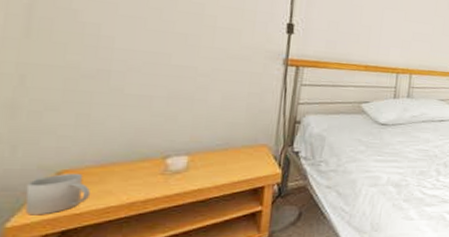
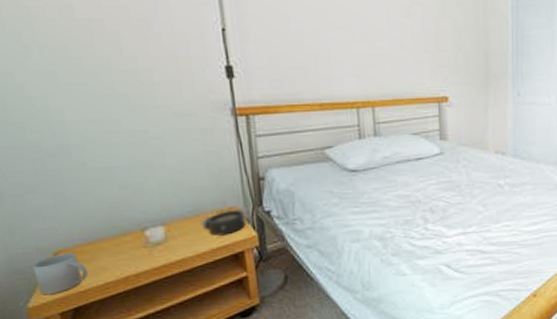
alarm clock: none [227,146,277,170] -> present [201,209,249,236]

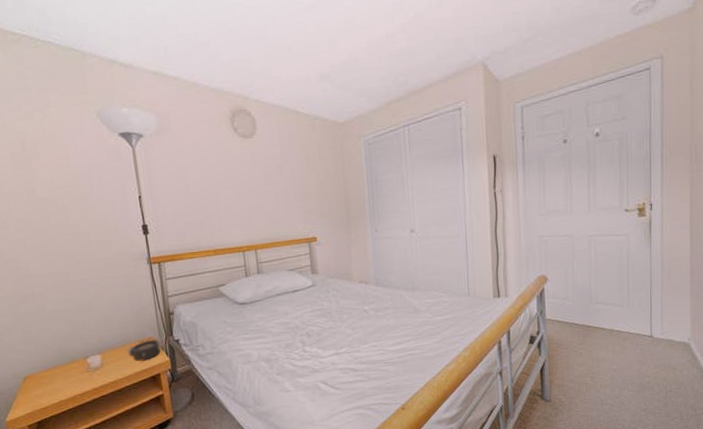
mug: present [32,252,89,296] -> none [9,377,48,412]

